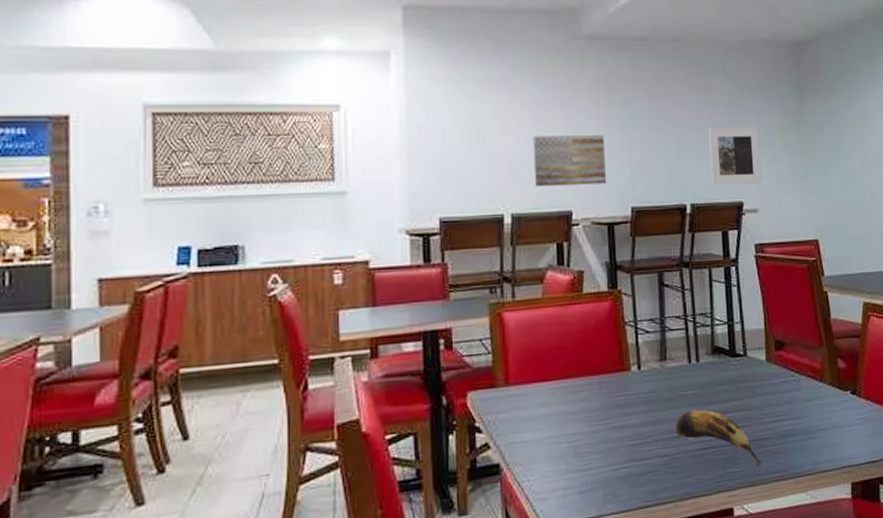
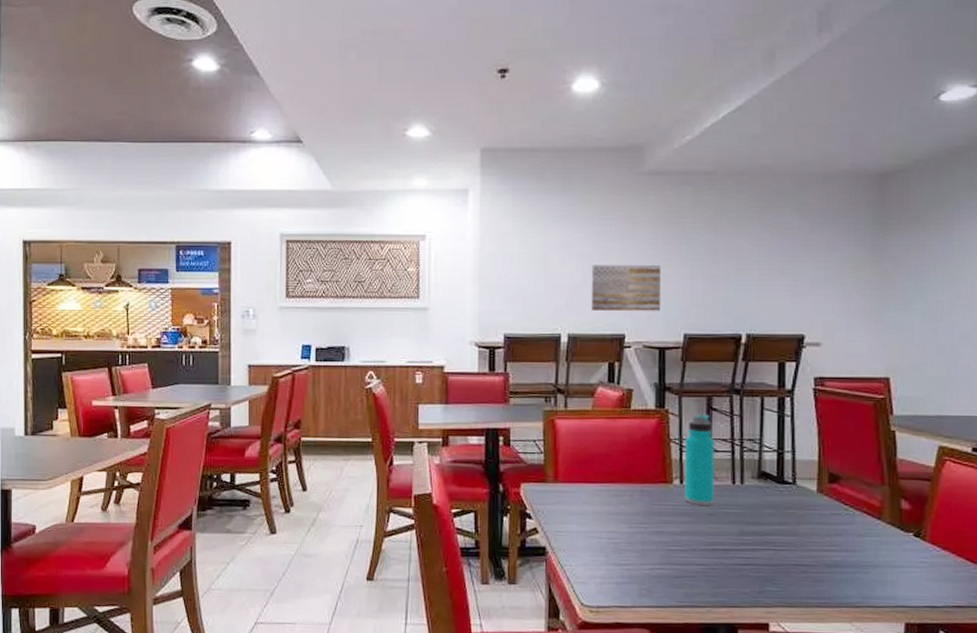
water bottle: none [639,291,672,391] -> present [684,414,715,505]
banana: present [675,409,761,466] -> none [714,527,803,589]
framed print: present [708,127,762,185] -> none [770,260,829,317]

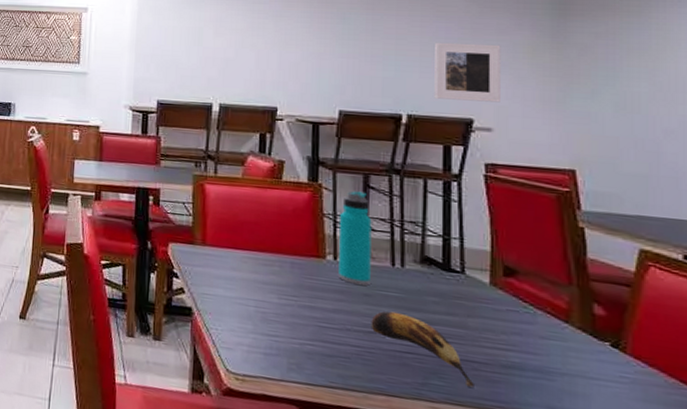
wall art: present [591,265,661,311] -> none [243,40,316,87]
banana: none [714,527,803,589] -> present [371,311,474,388]
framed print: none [770,260,829,317] -> present [434,42,501,103]

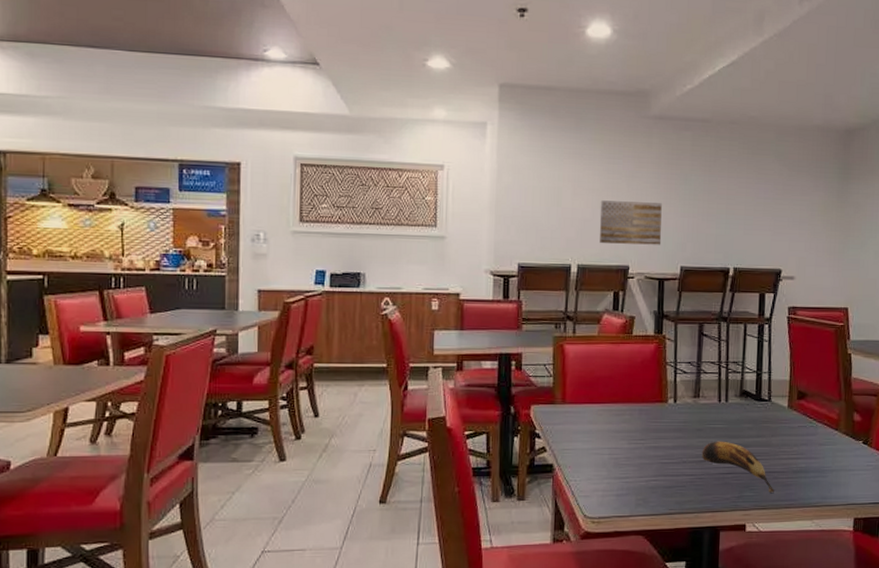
wall art: none [243,40,316,87] -> present [599,200,662,245]
water bottle: present [338,191,372,286] -> none [678,339,705,421]
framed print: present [434,42,501,103] -> none [754,202,803,254]

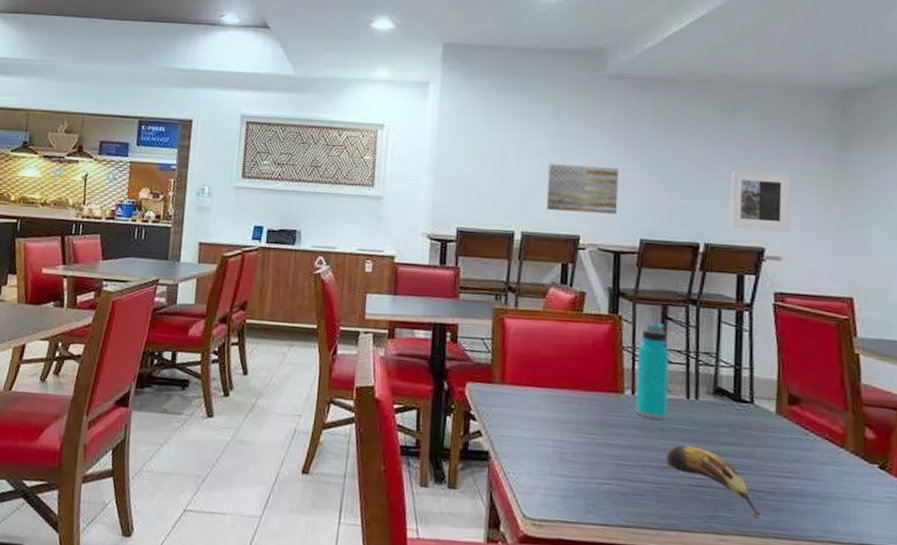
water bottle: none [678,339,705,421] -> present [636,322,669,420]
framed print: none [754,202,803,254] -> present [730,169,791,232]

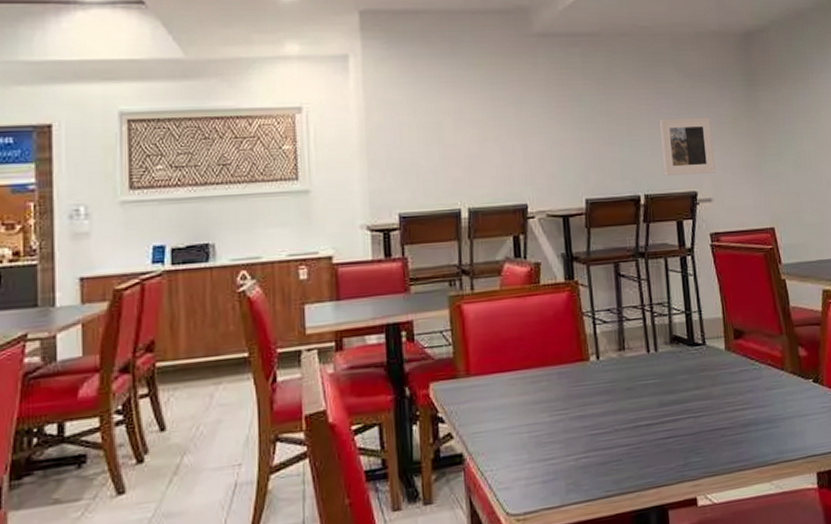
wall art: present [546,164,618,214] -> none [487,129,561,181]
water bottle: present [636,322,669,420] -> none [597,281,631,381]
banana: present [665,444,760,517] -> none [635,399,724,455]

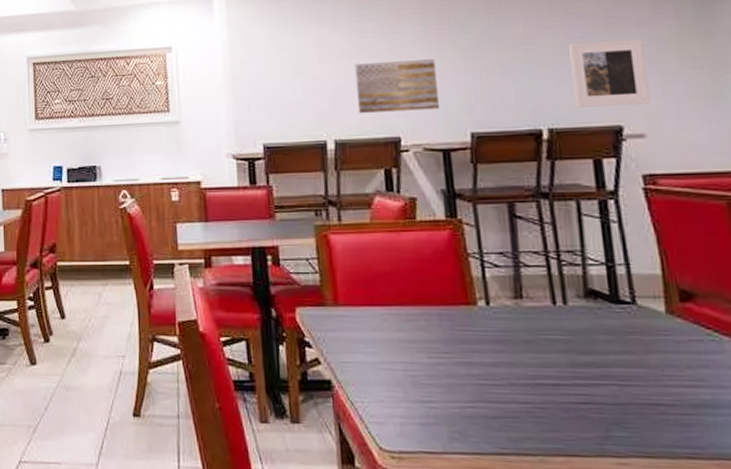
wall art: none [487,129,561,181] -> present [354,59,440,113]

